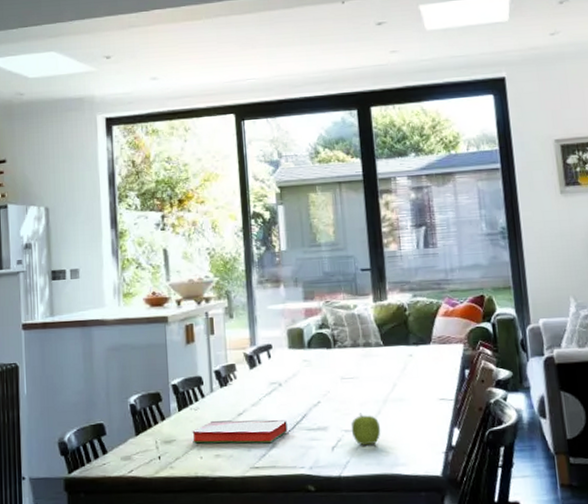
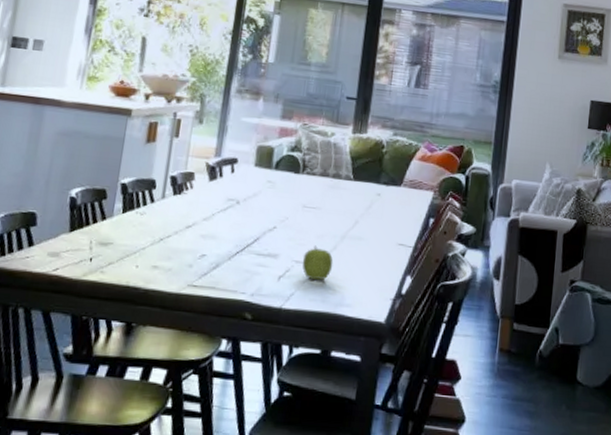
hardback book: present [192,420,288,444] -> none [131,228,237,263]

